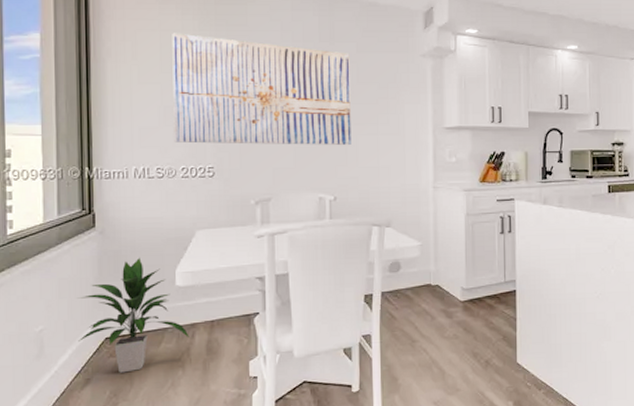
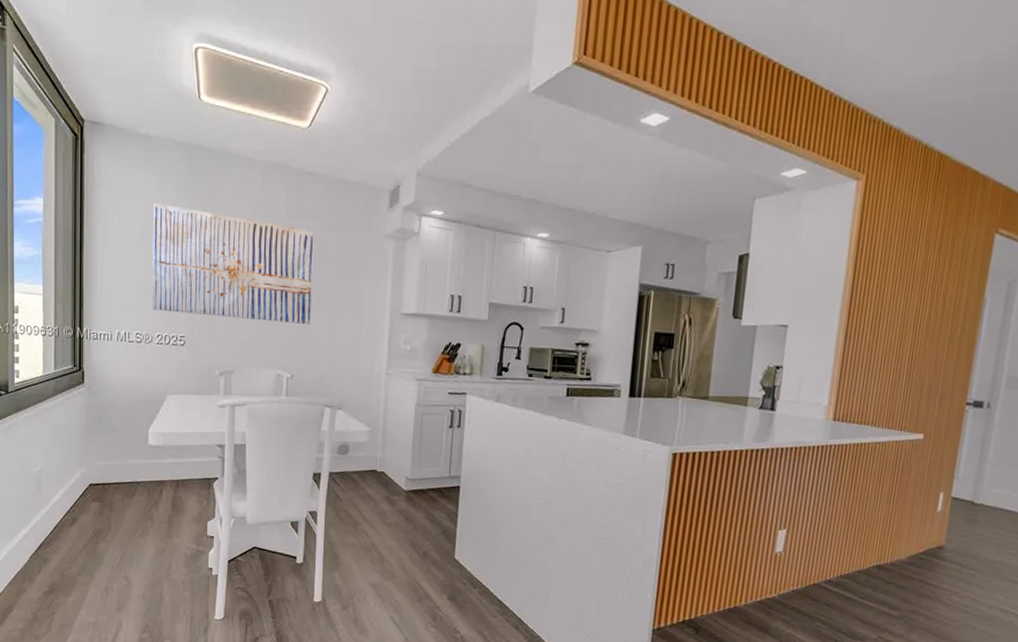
indoor plant: present [77,257,189,373] -> none [68,414,158,517]

